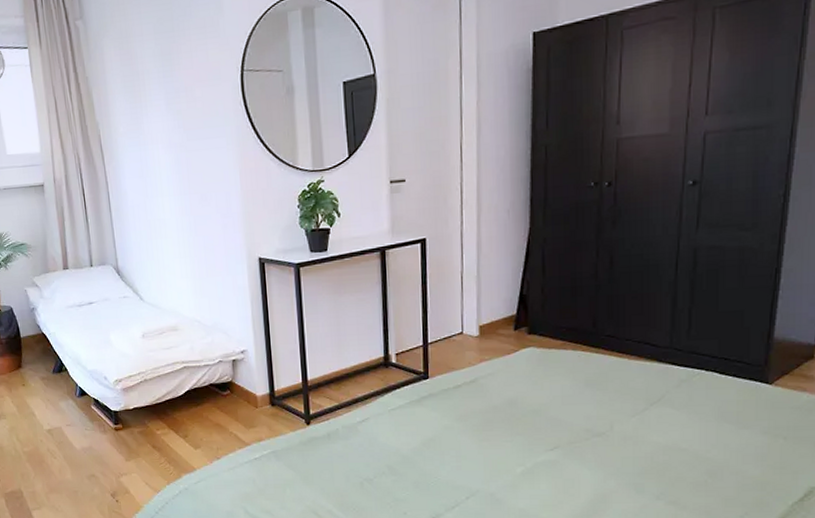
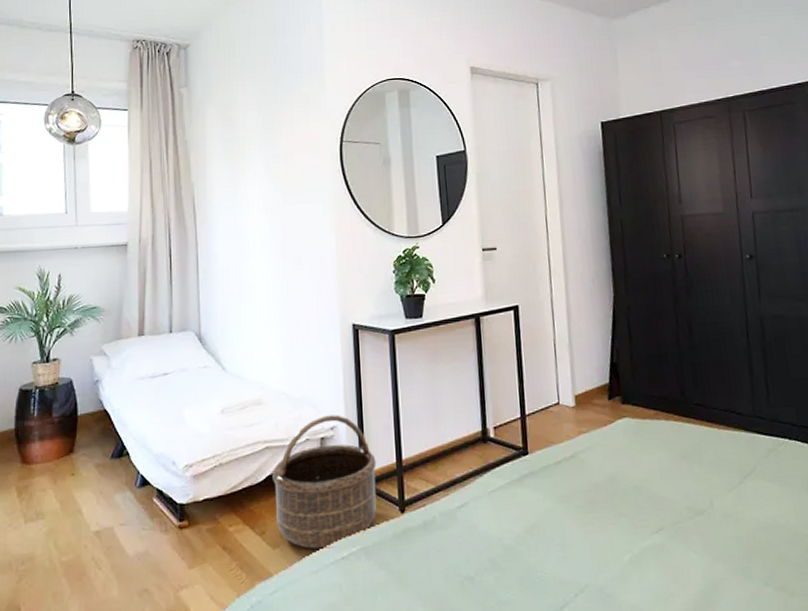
basket: none [191,340,285,451] -> present [272,414,377,549]

